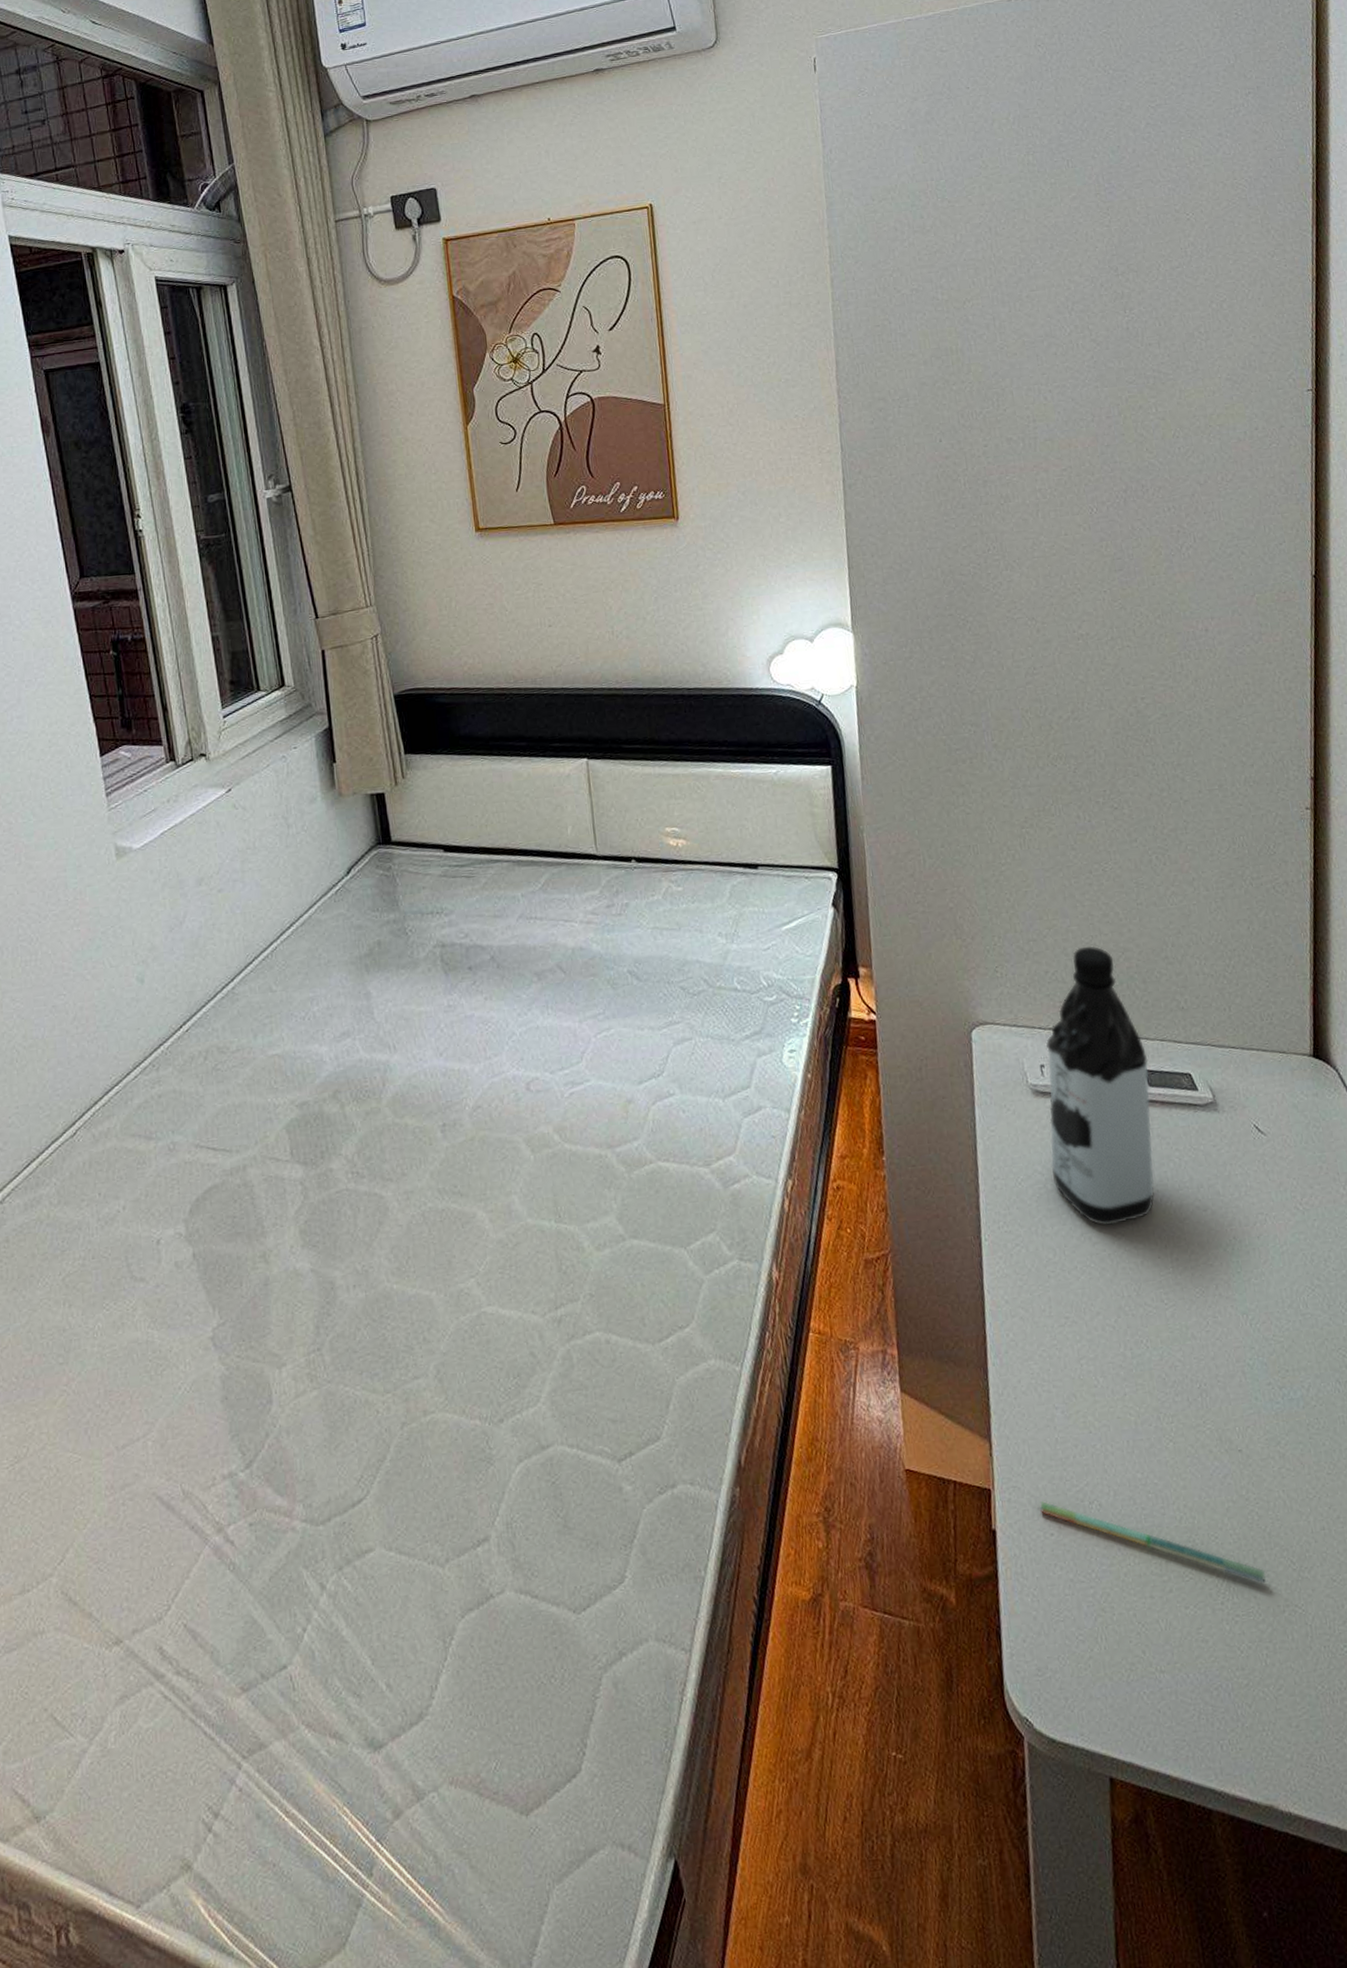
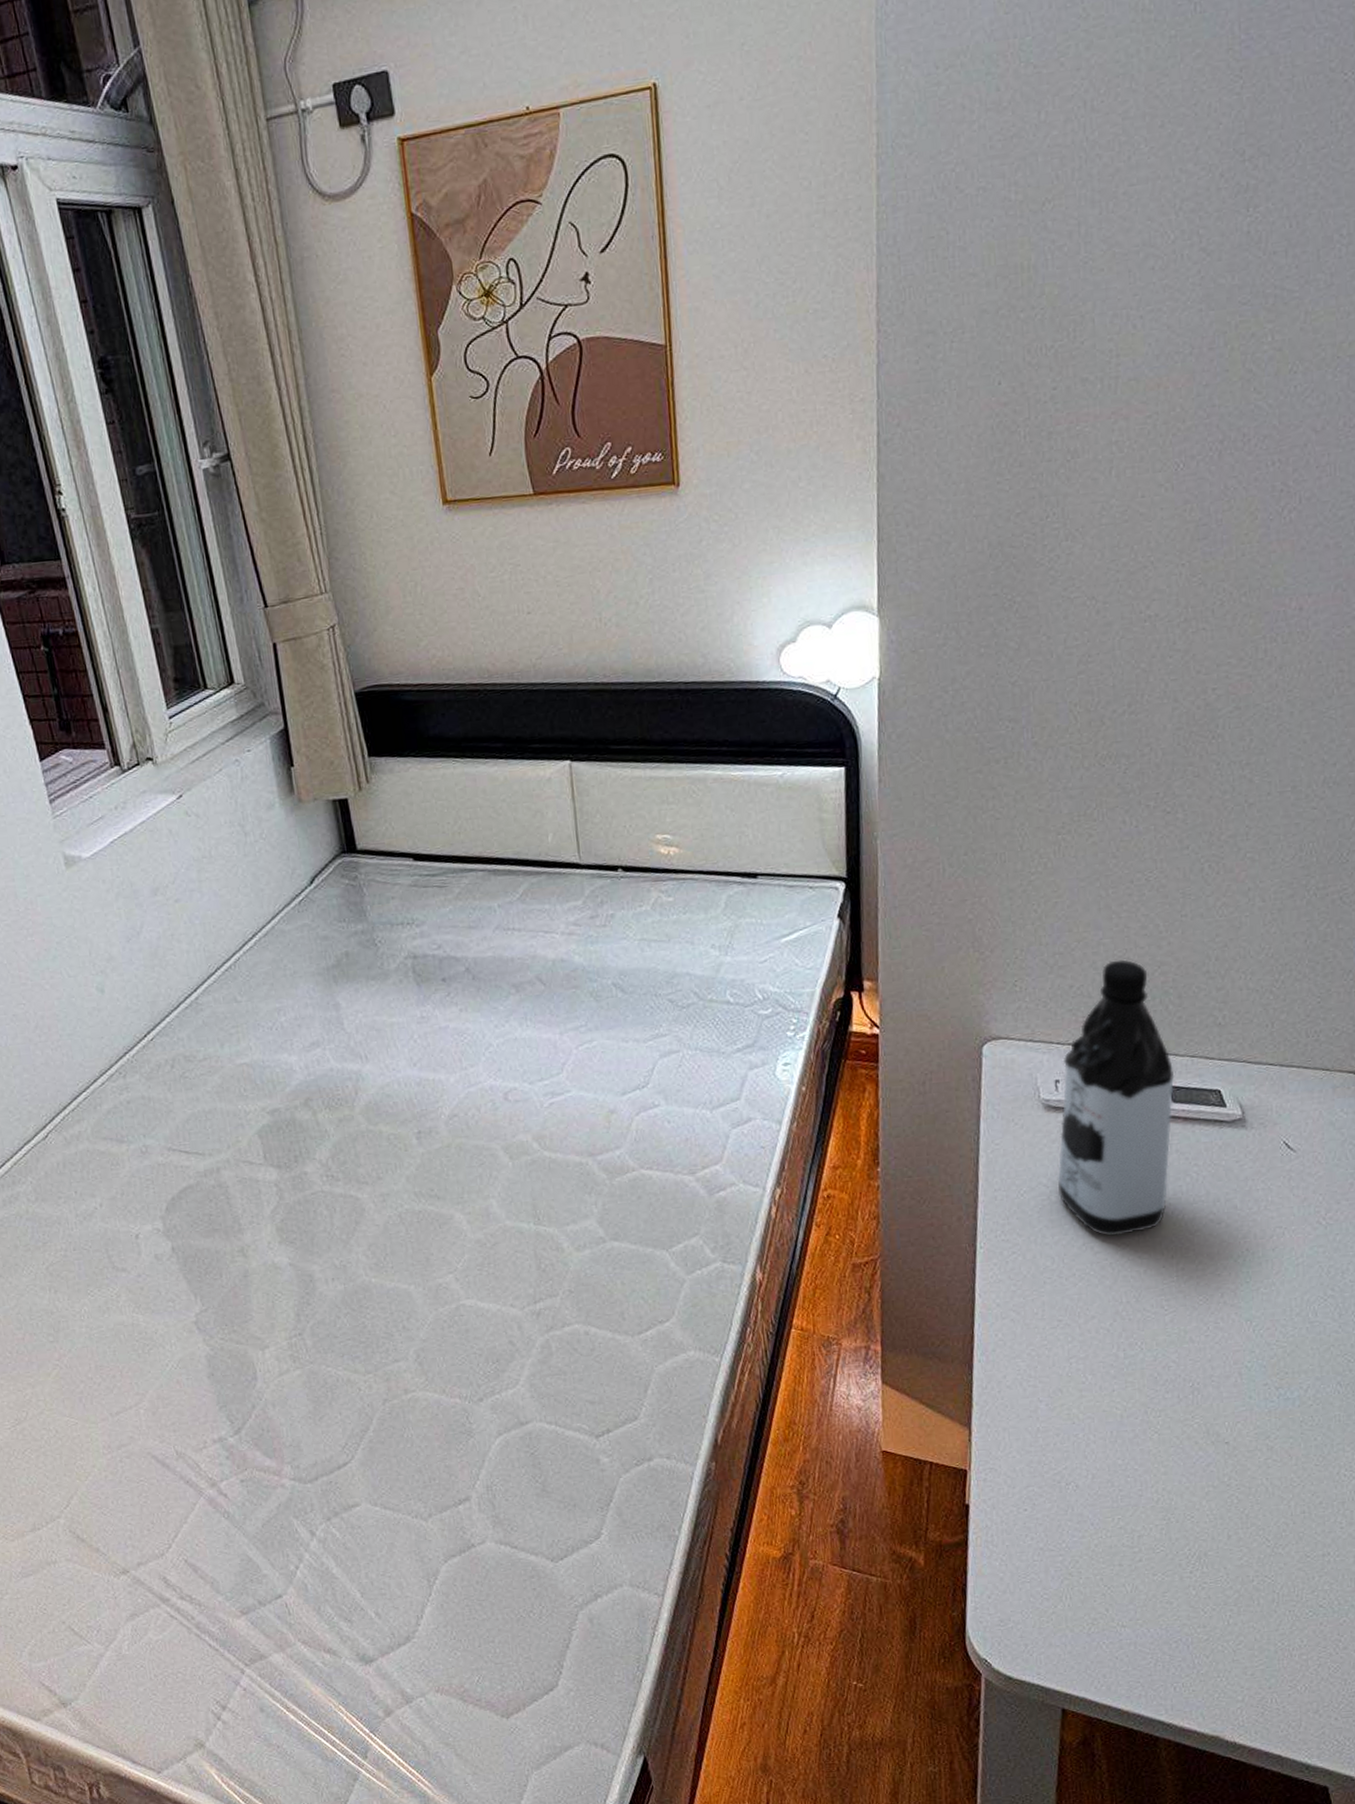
pen: present [1039,1501,1266,1584] -> none [1015,1482,1239,1557]

